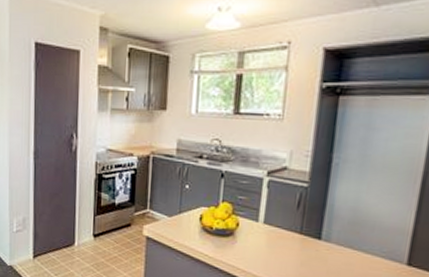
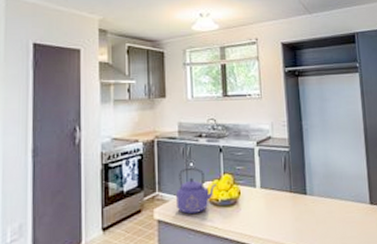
kettle: none [166,189,213,237] -> present [175,167,217,214]

